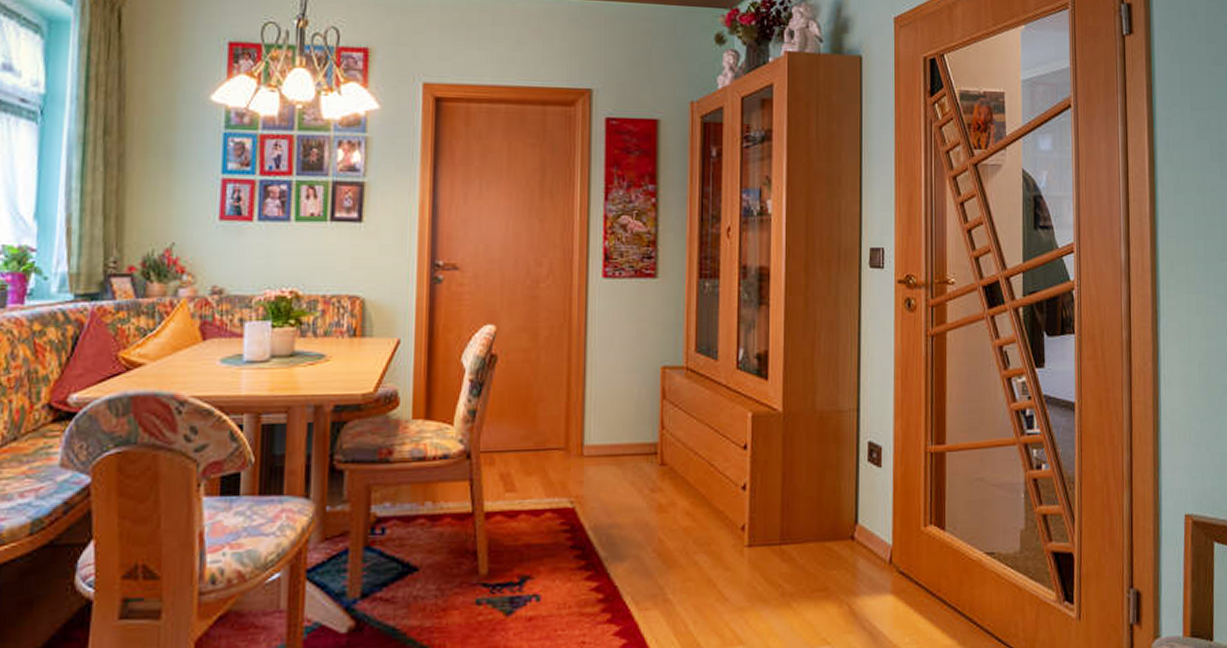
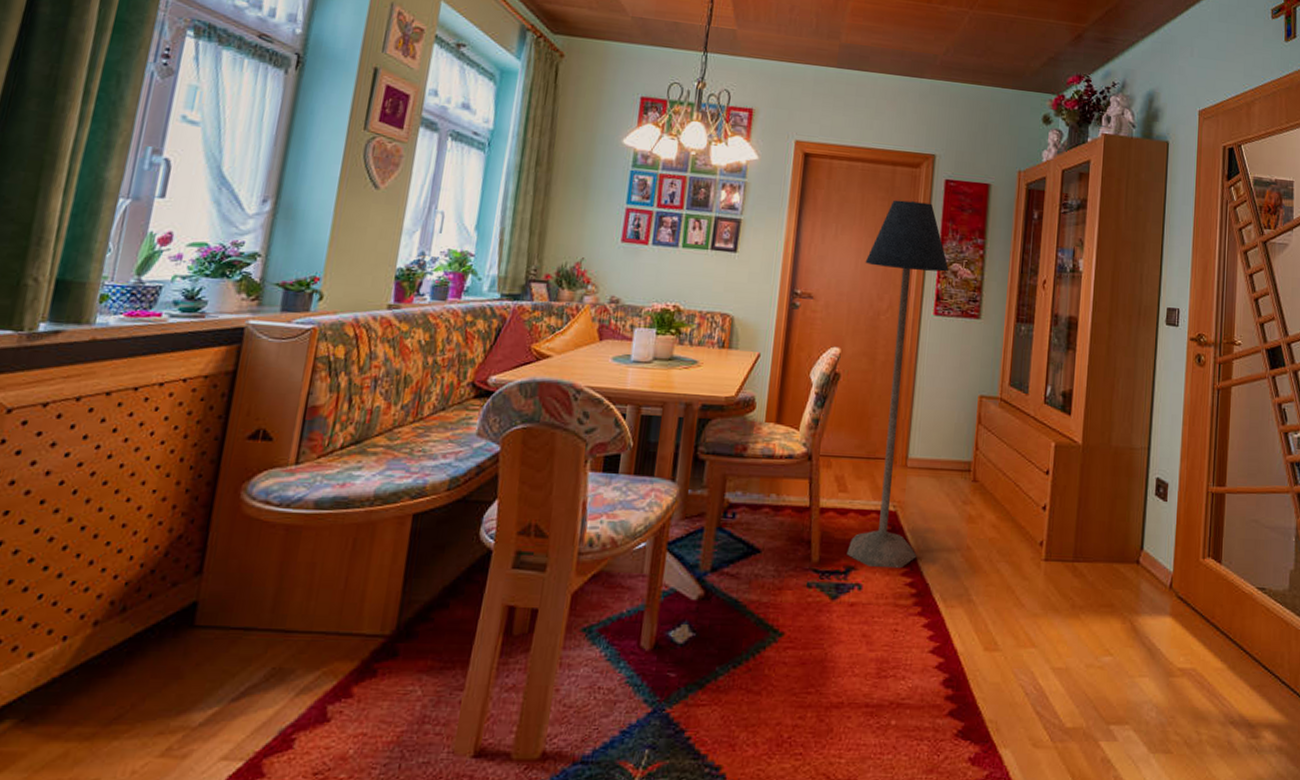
floor lamp: none [517,145,616,575] -> present [847,200,949,569]

